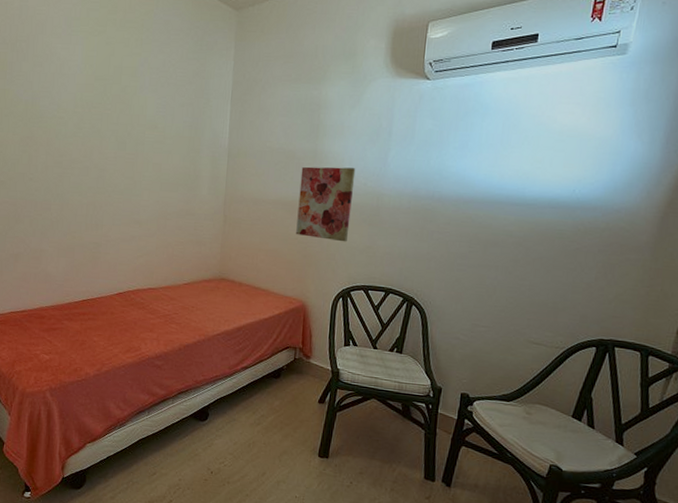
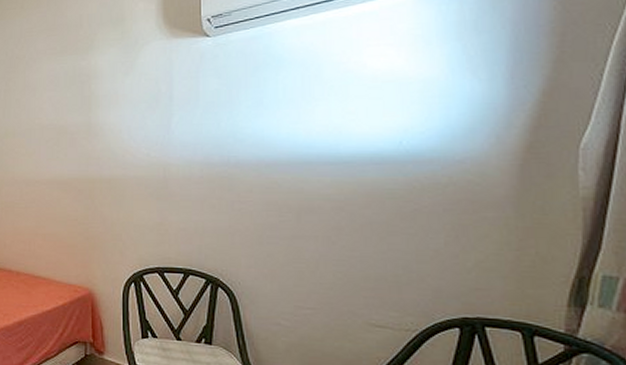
wall art: present [296,166,356,242] -> none [75,138,136,220]

